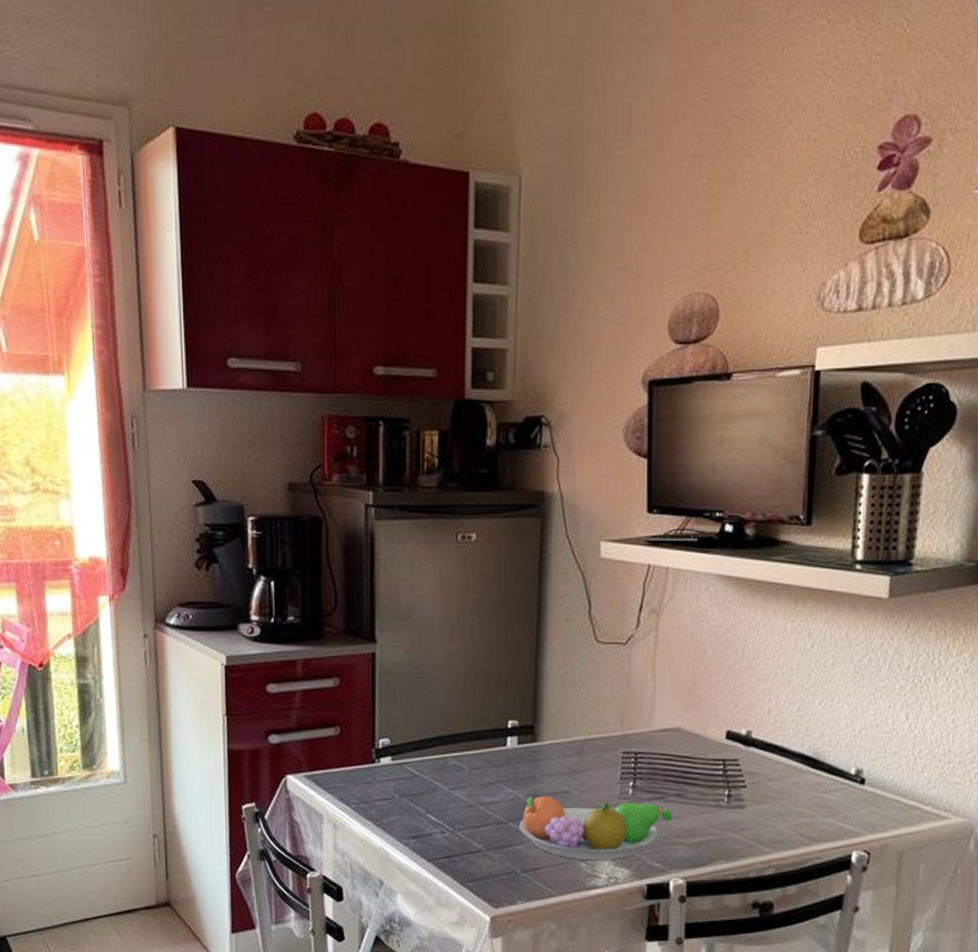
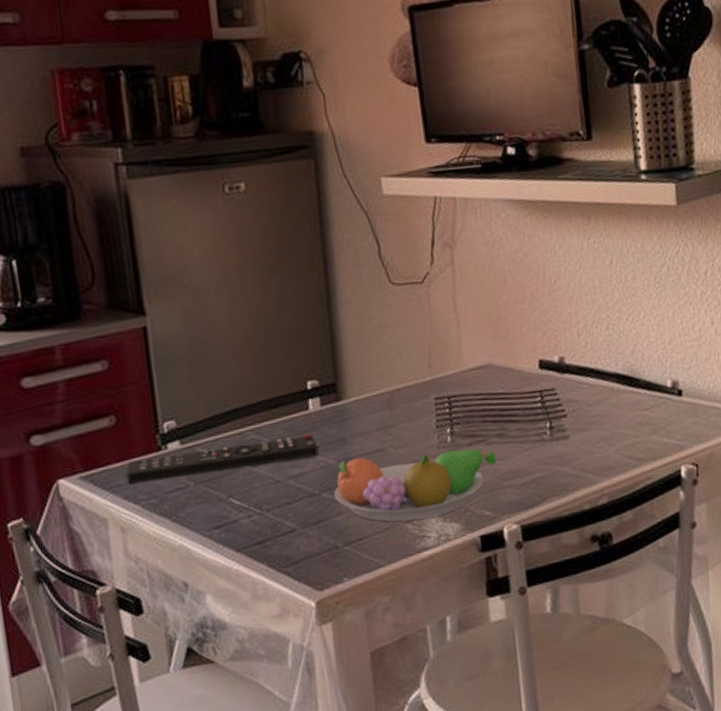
remote control: none [344,768,510,789] -> present [126,434,319,484]

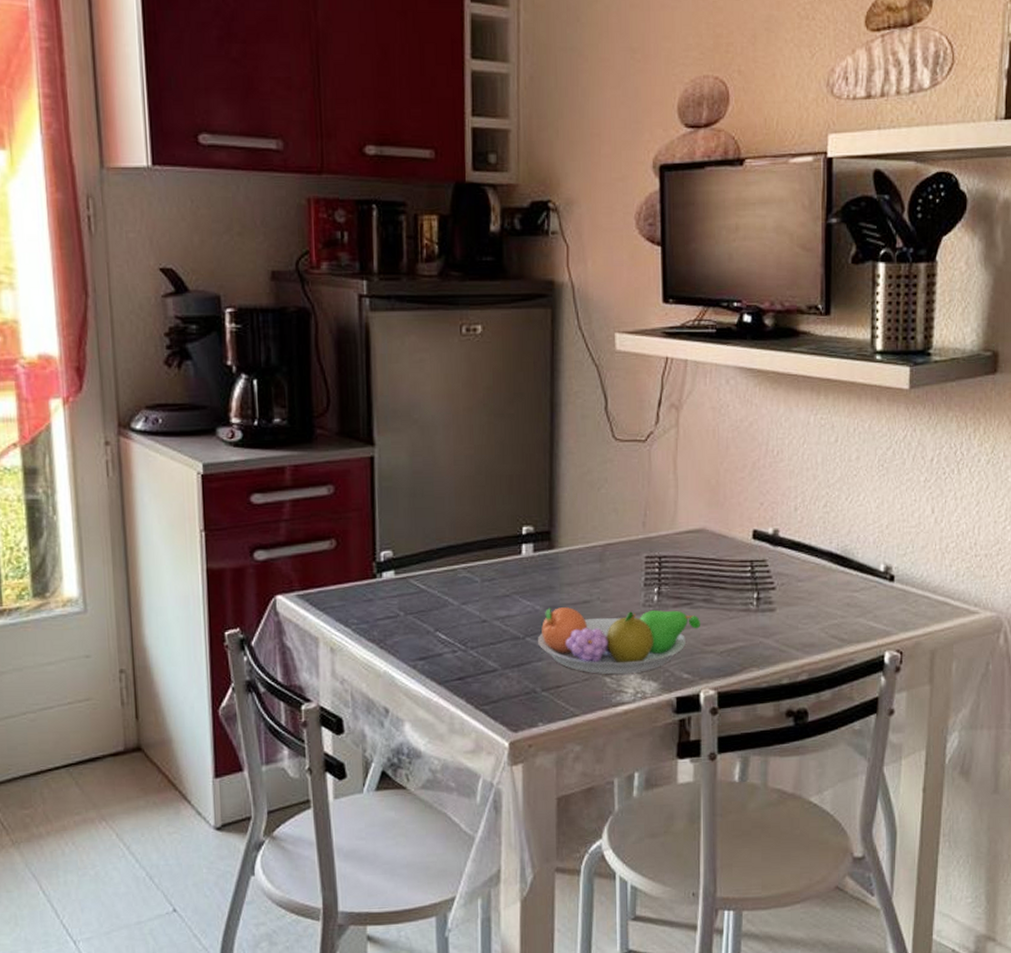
remote control: present [126,434,319,484] -> none [341,579,527,607]

